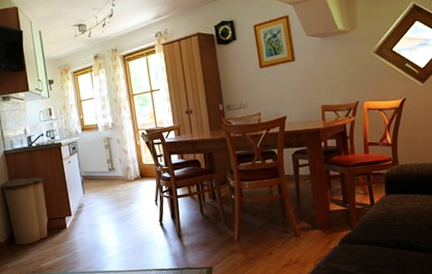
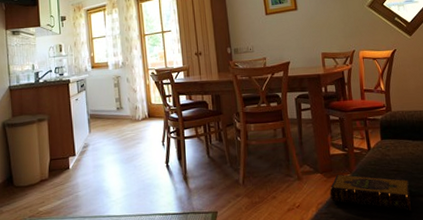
hardback book: none [328,230,418,267] -> present [329,174,412,212]

